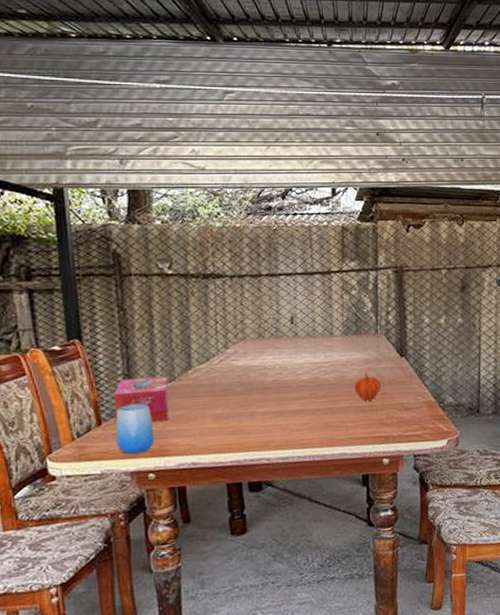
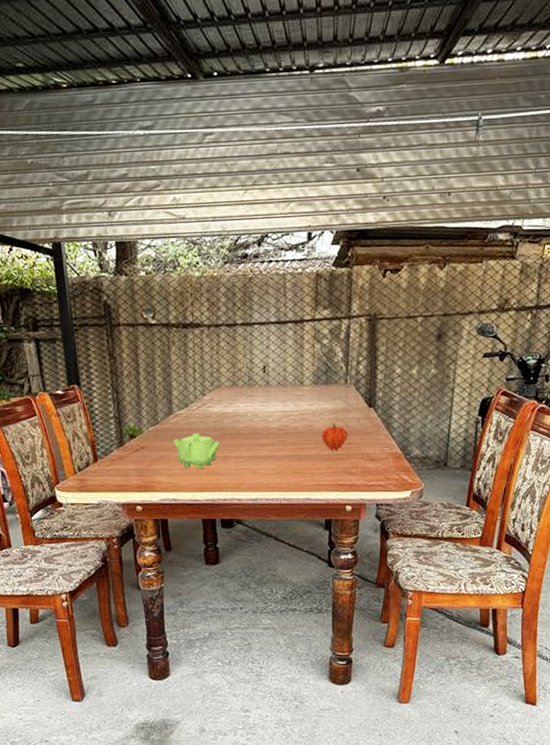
tissue box: present [114,376,169,423] -> none [107,420,154,461]
cup: present [115,403,155,455] -> none [109,444,142,488]
teapot: none [192,388,247,428] -> present [173,433,221,470]

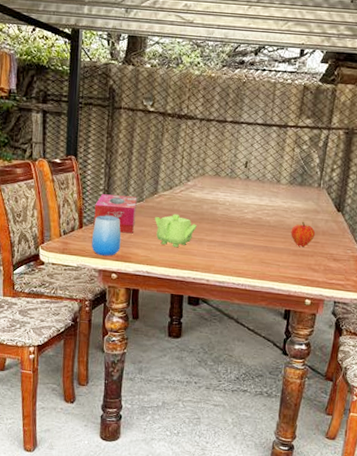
tissue box: none [107,420,154,461] -> present [93,194,137,234]
cup: none [109,444,142,488] -> present [92,215,121,256]

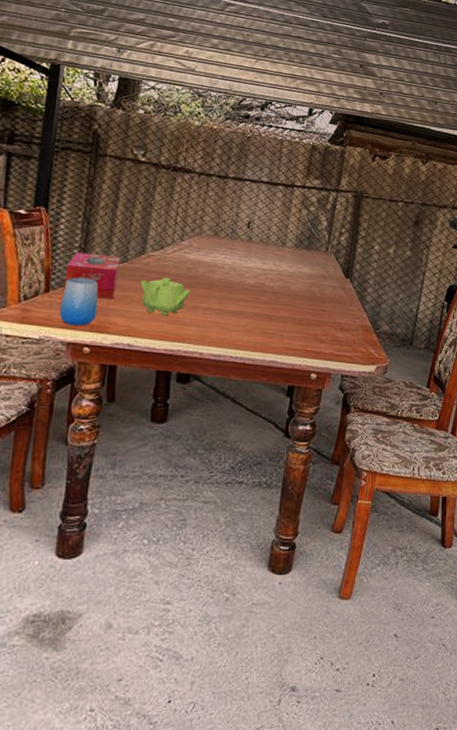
fruit: present [291,221,316,248] -> none [296,287,323,316]

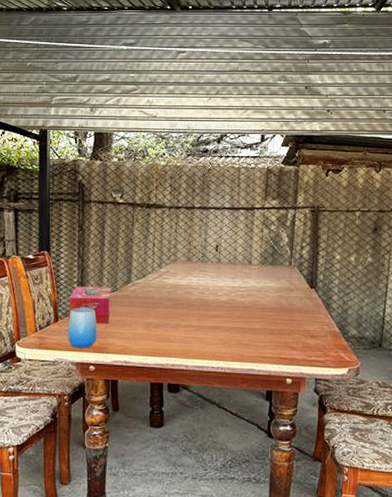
teapot: present [140,277,192,316] -> none [129,301,173,335]

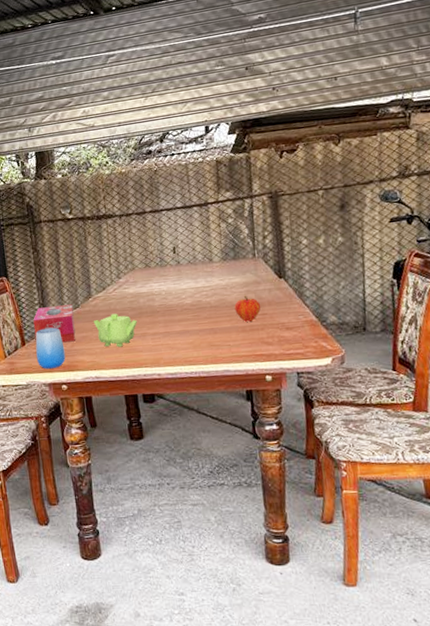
teapot: none [129,301,173,335] -> present [93,313,138,348]
fruit: none [266,300,291,327] -> present [234,295,261,323]

